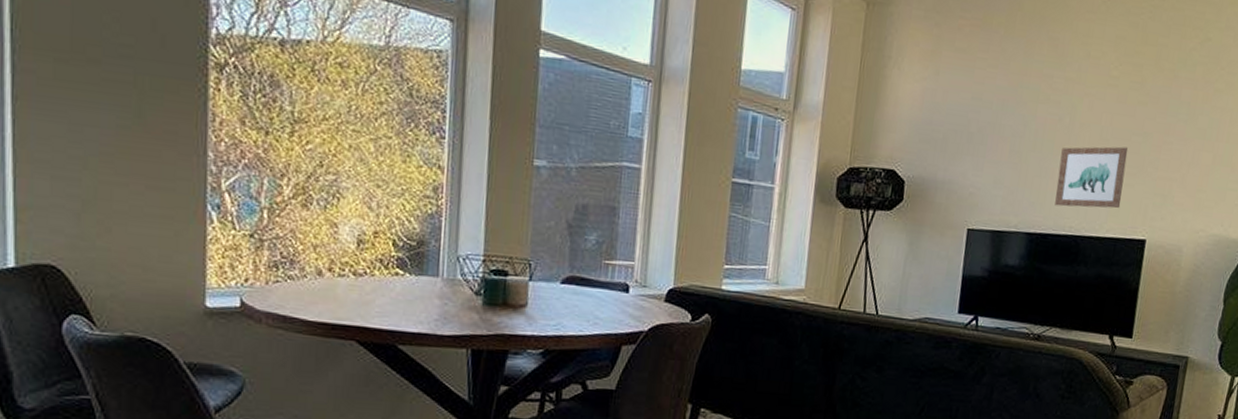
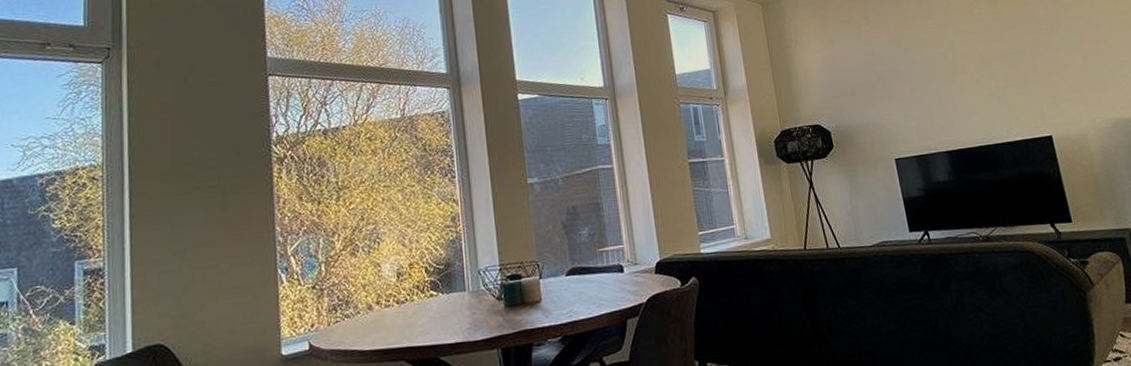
wall art: present [1055,146,1128,209] -> none [953,65,1020,124]

